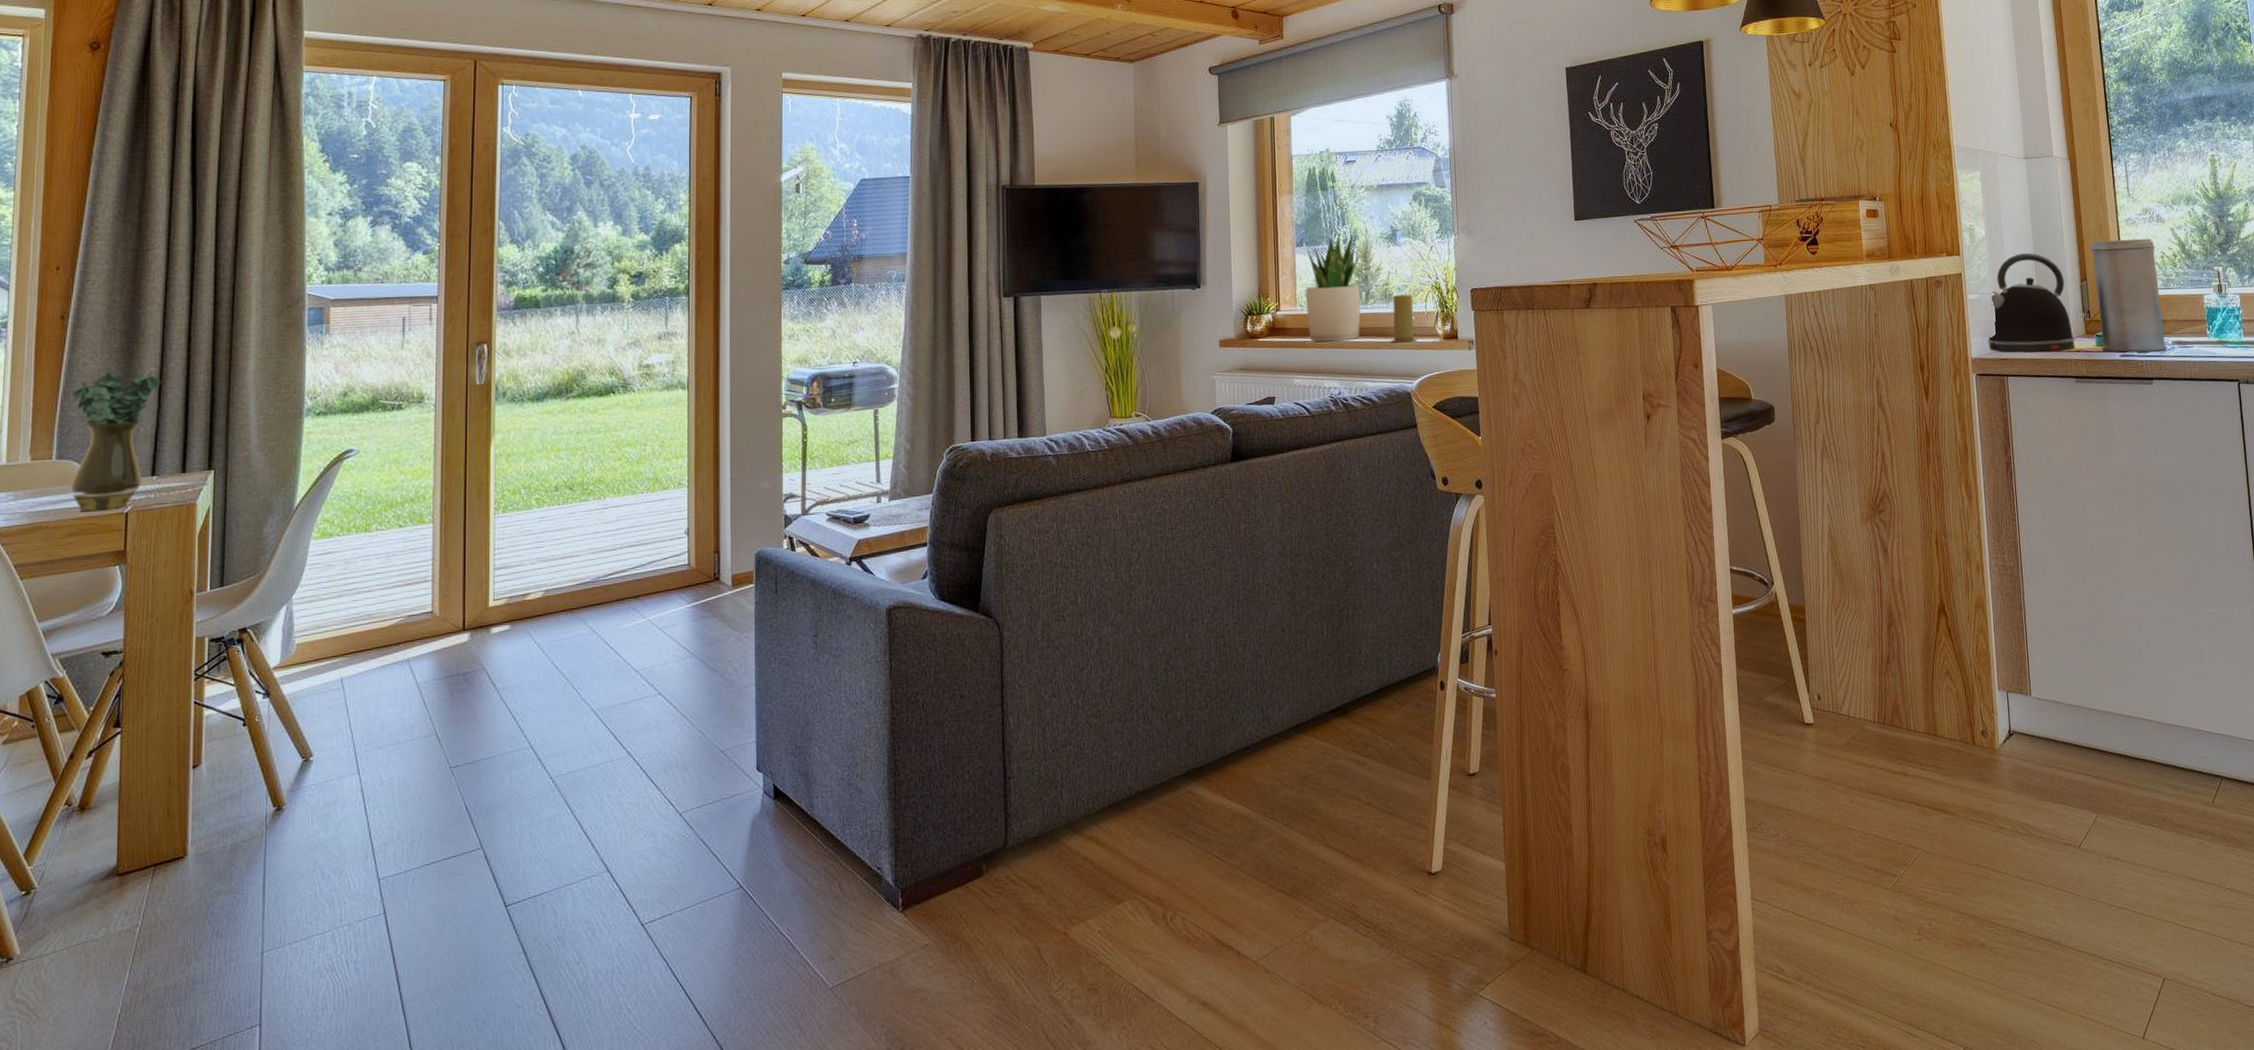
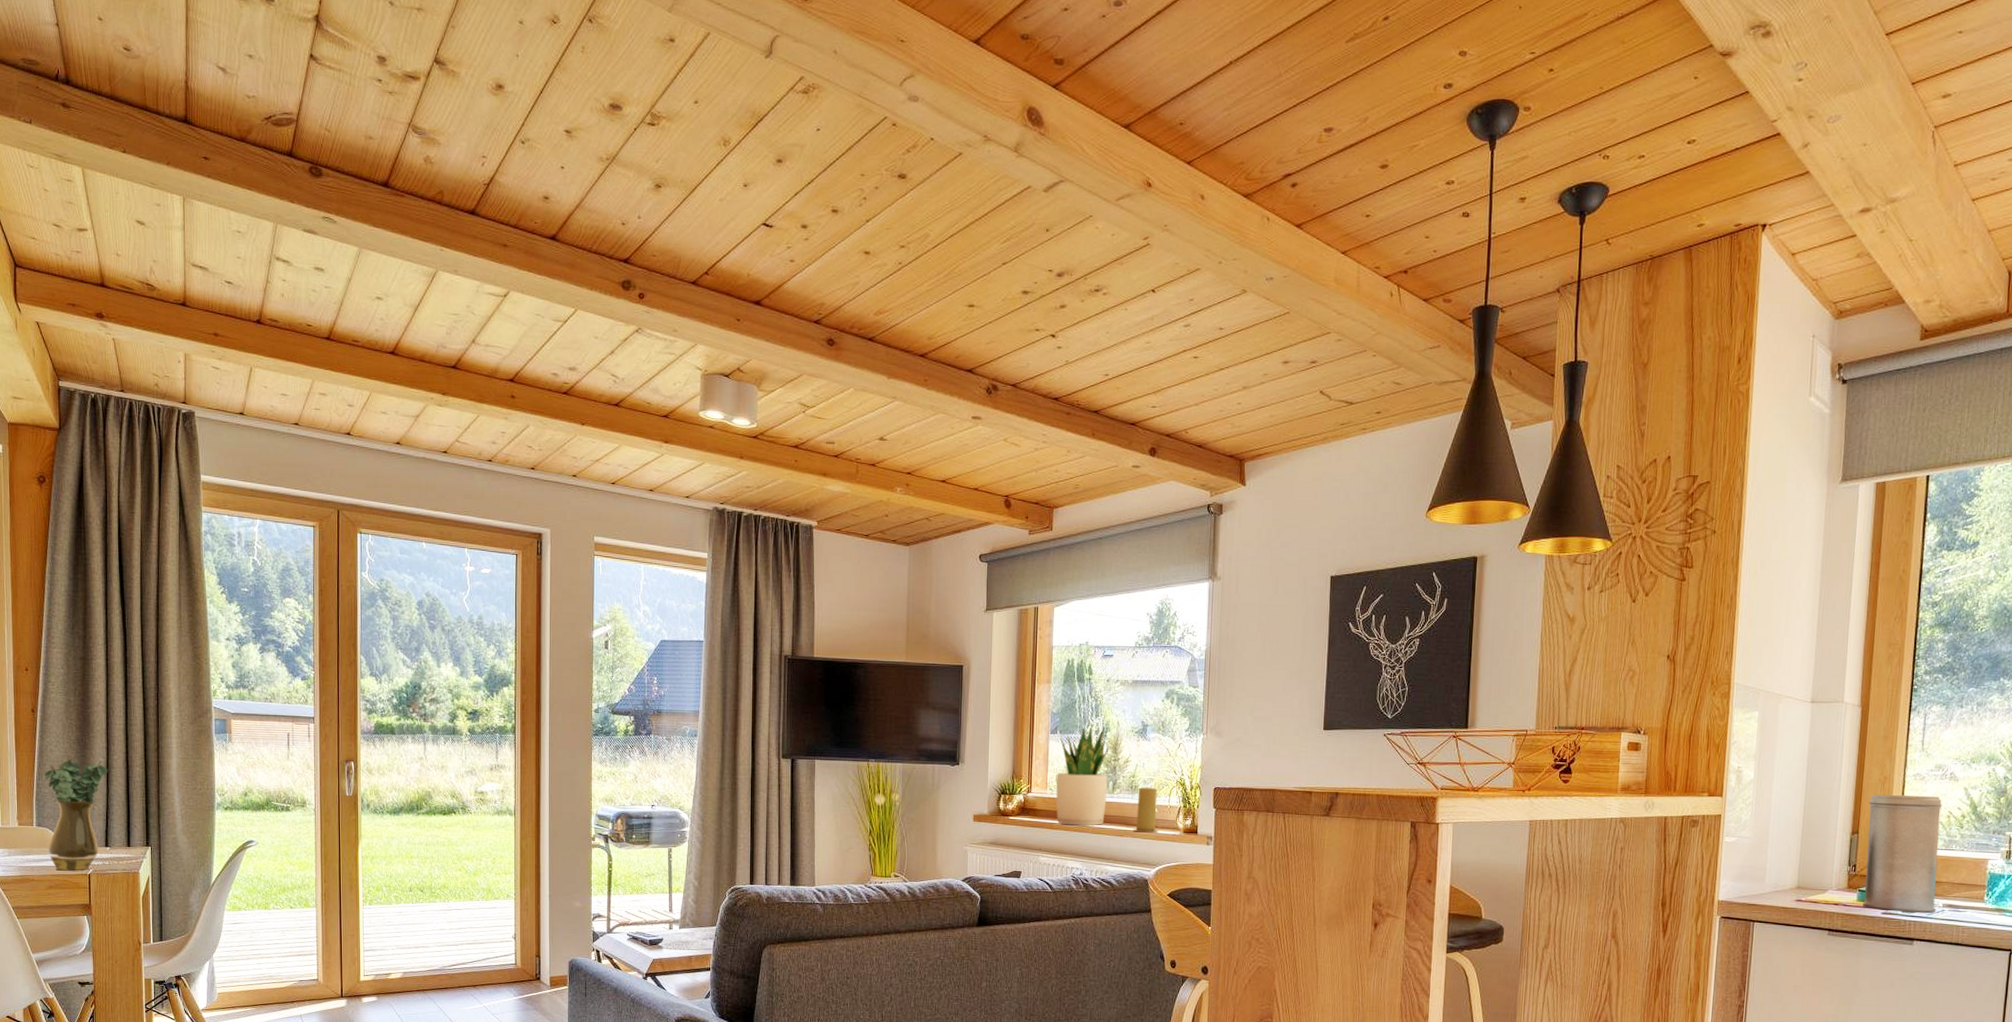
kettle: present [1987,253,2076,353] -> none [1737,800,1835,903]

